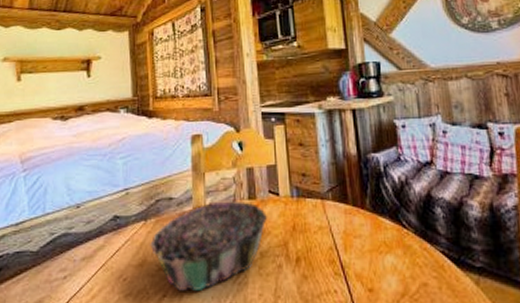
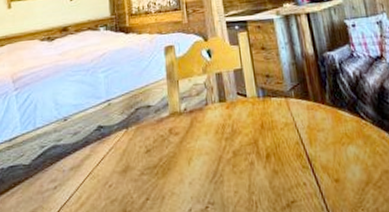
decorative bowl: present [150,200,268,292] -> none [132,104,238,195]

